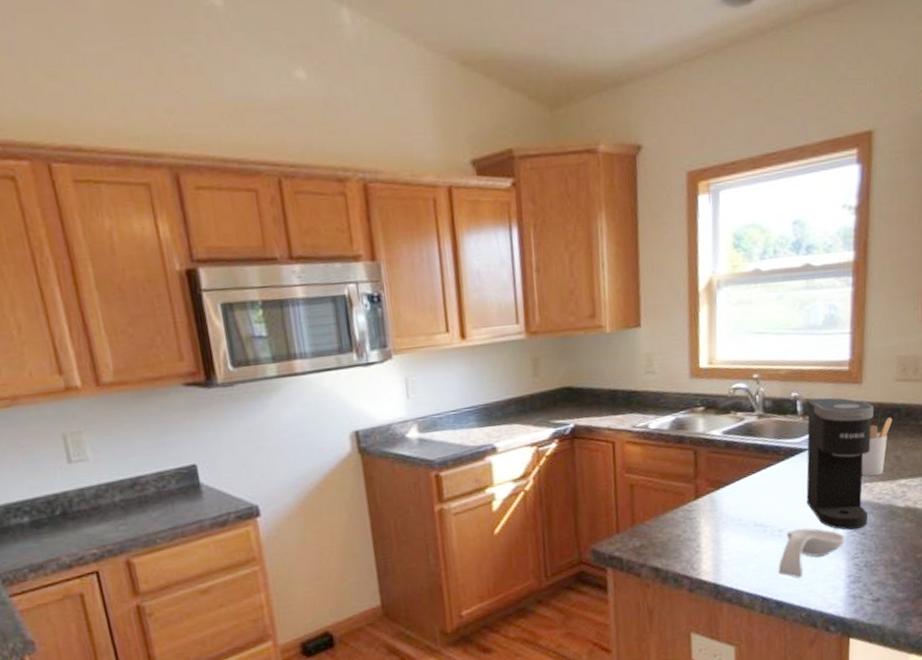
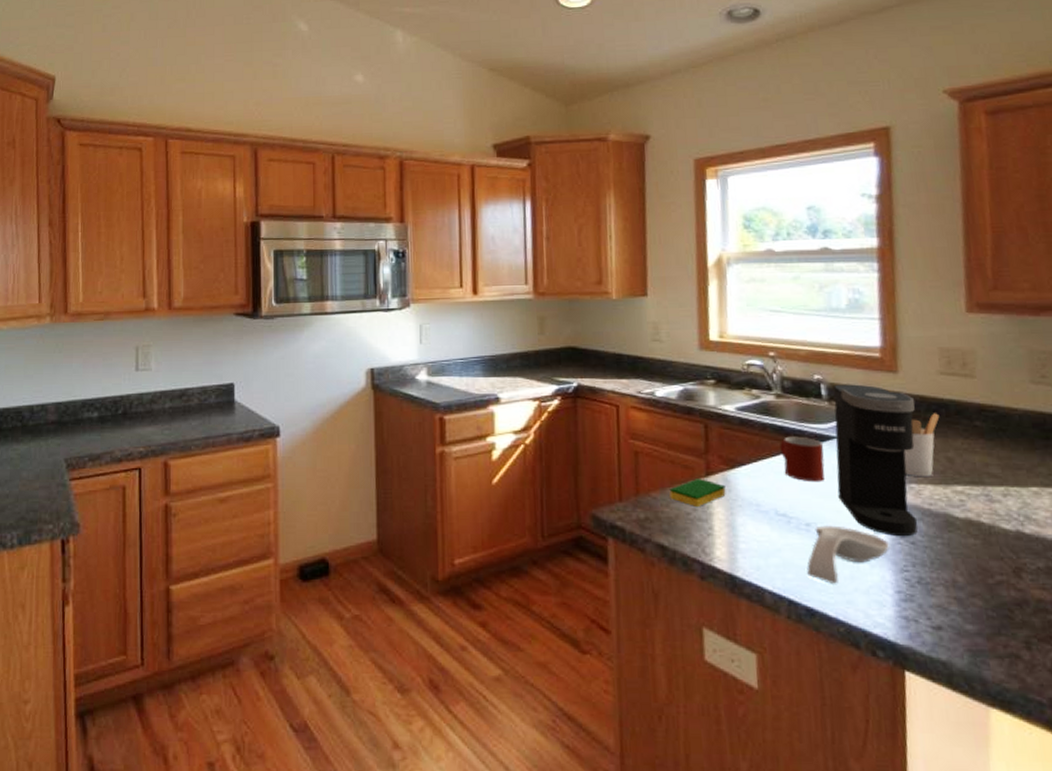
dish sponge: none [662,502,712,529] -> present [669,479,726,506]
mug: none [760,452,797,493] -> present [780,436,825,482]

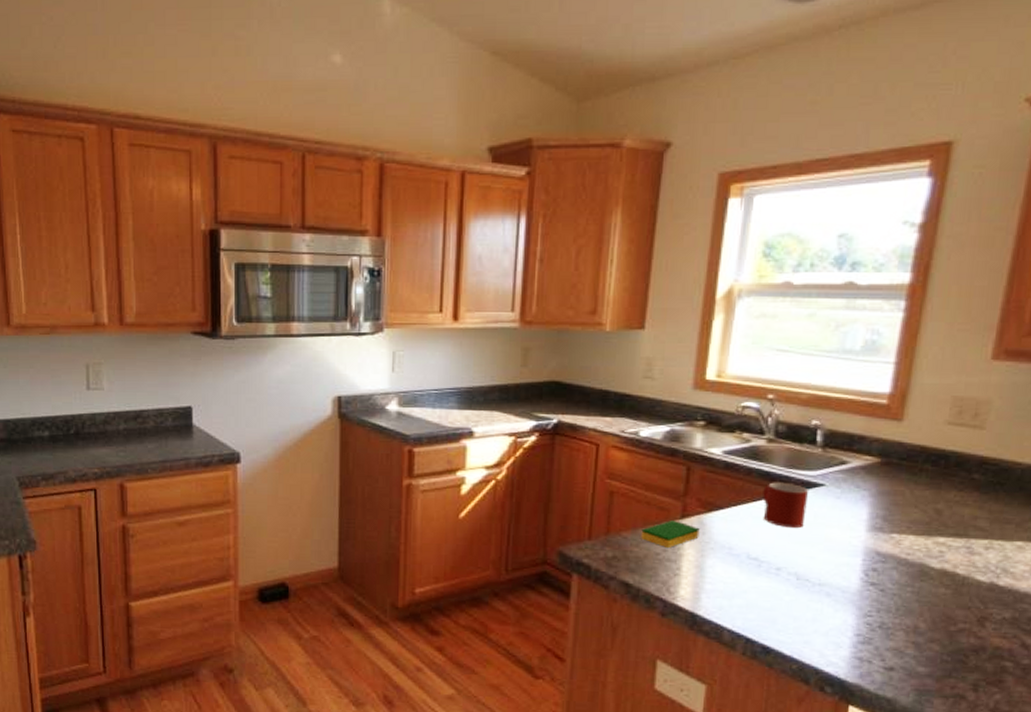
spoon rest: present [807,525,891,584] -> none [769,570,859,625]
coffee maker: present [834,384,918,536] -> none [814,431,915,583]
utensil holder: present [903,413,940,478] -> none [888,464,938,528]

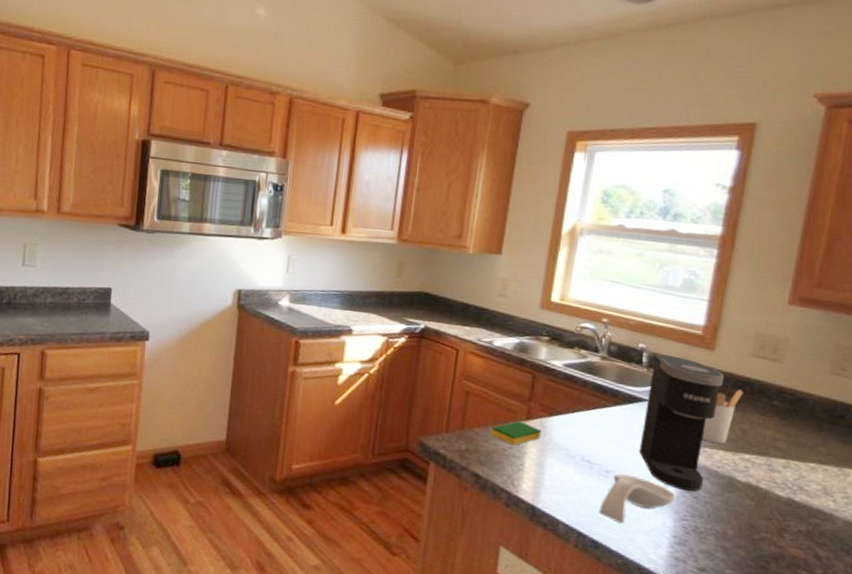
mug: present [763,482,809,529] -> none [596,394,636,437]
spoon rest: none [769,570,859,625] -> present [599,473,676,524]
coffee maker: none [814,431,915,583] -> present [639,354,725,492]
utensil holder: none [888,464,938,528] -> present [702,389,744,444]

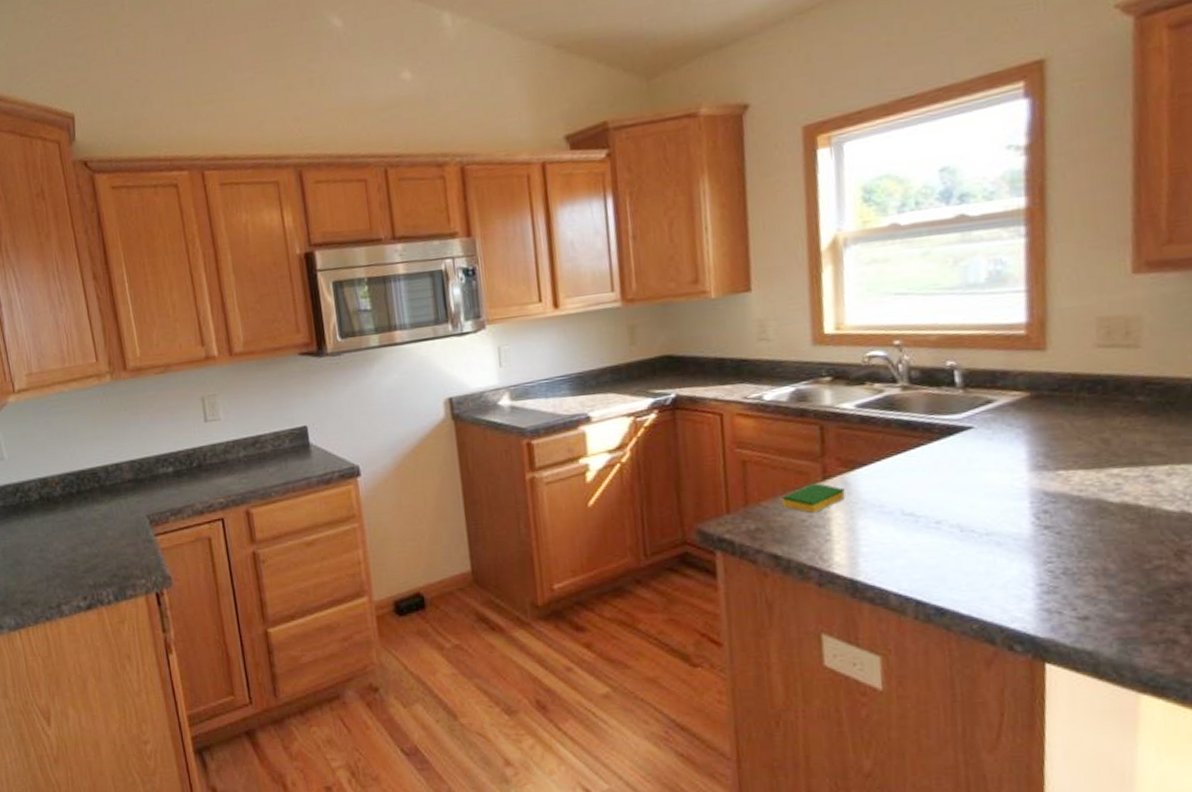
spoon rest: present [599,473,676,524] -> none [936,521,1032,581]
coffee maker: present [639,354,725,492] -> none [969,367,1066,527]
utensil holder: present [702,389,744,444] -> none [1050,391,1095,463]

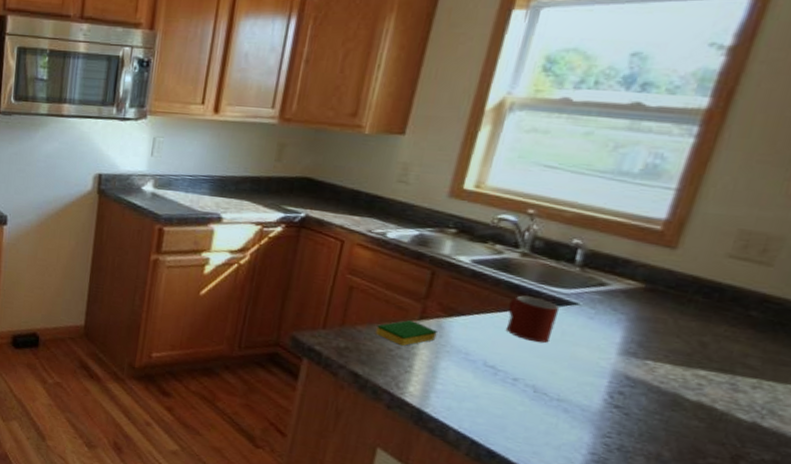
mug: none [906,429,958,478] -> present [507,295,560,344]

